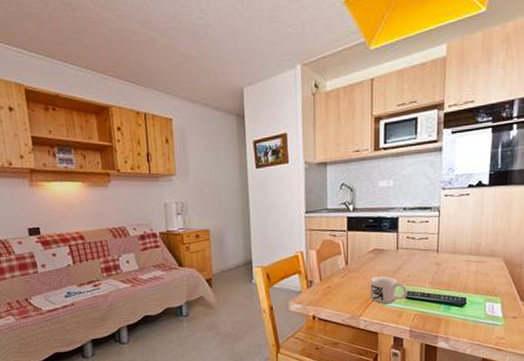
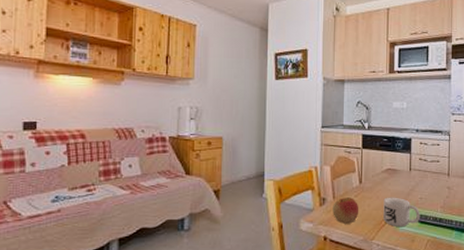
apple: none [320,279,346,304] -> present [333,197,359,224]

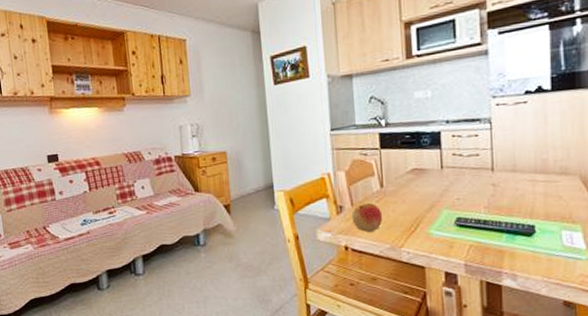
mug: present [383,197,421,228] -> none [411,199,459,233]

